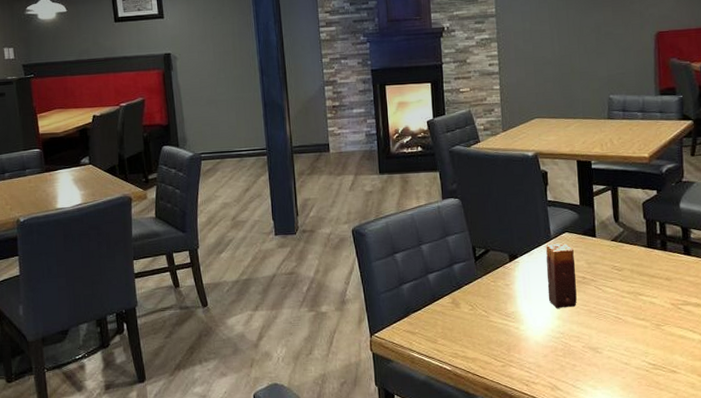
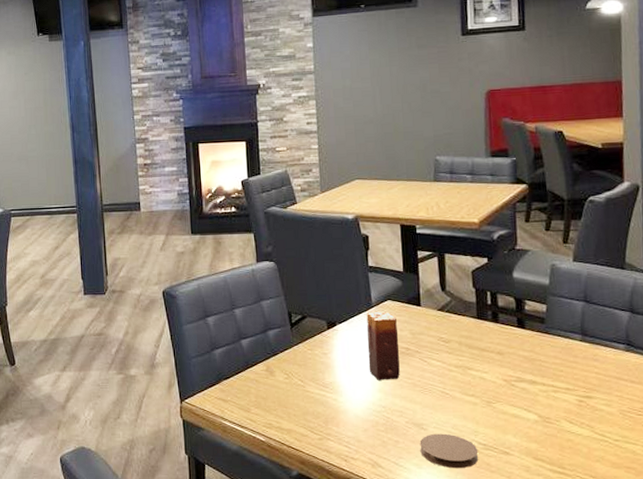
coaster: none [595,356,649,388] -> present [419,433,479,469]

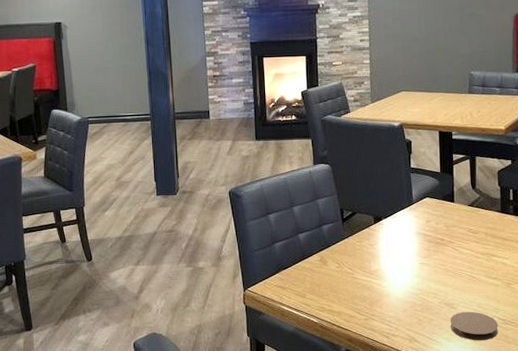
candle: present [366,312,400,380] -> none [408,208,436,267]

